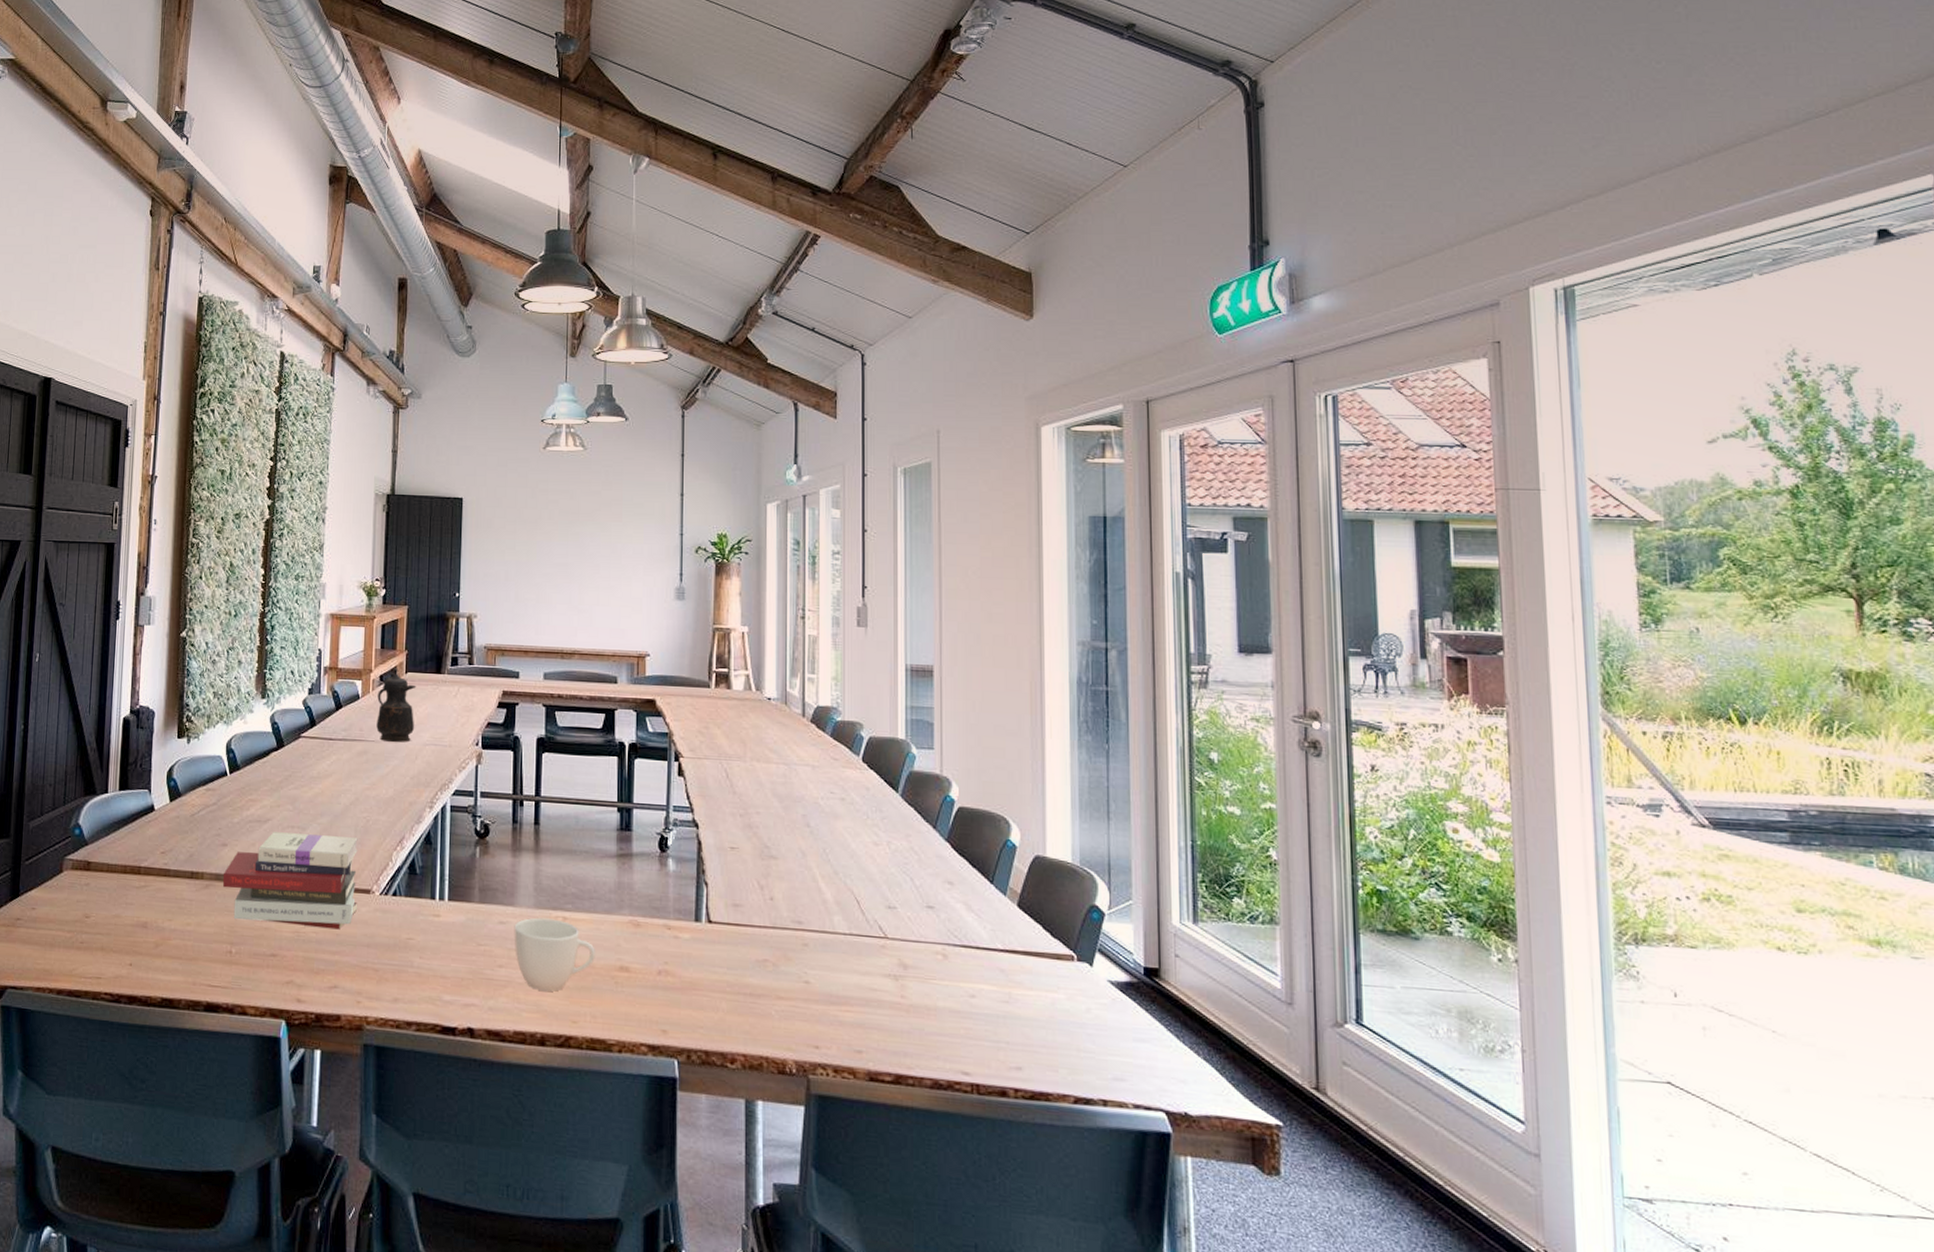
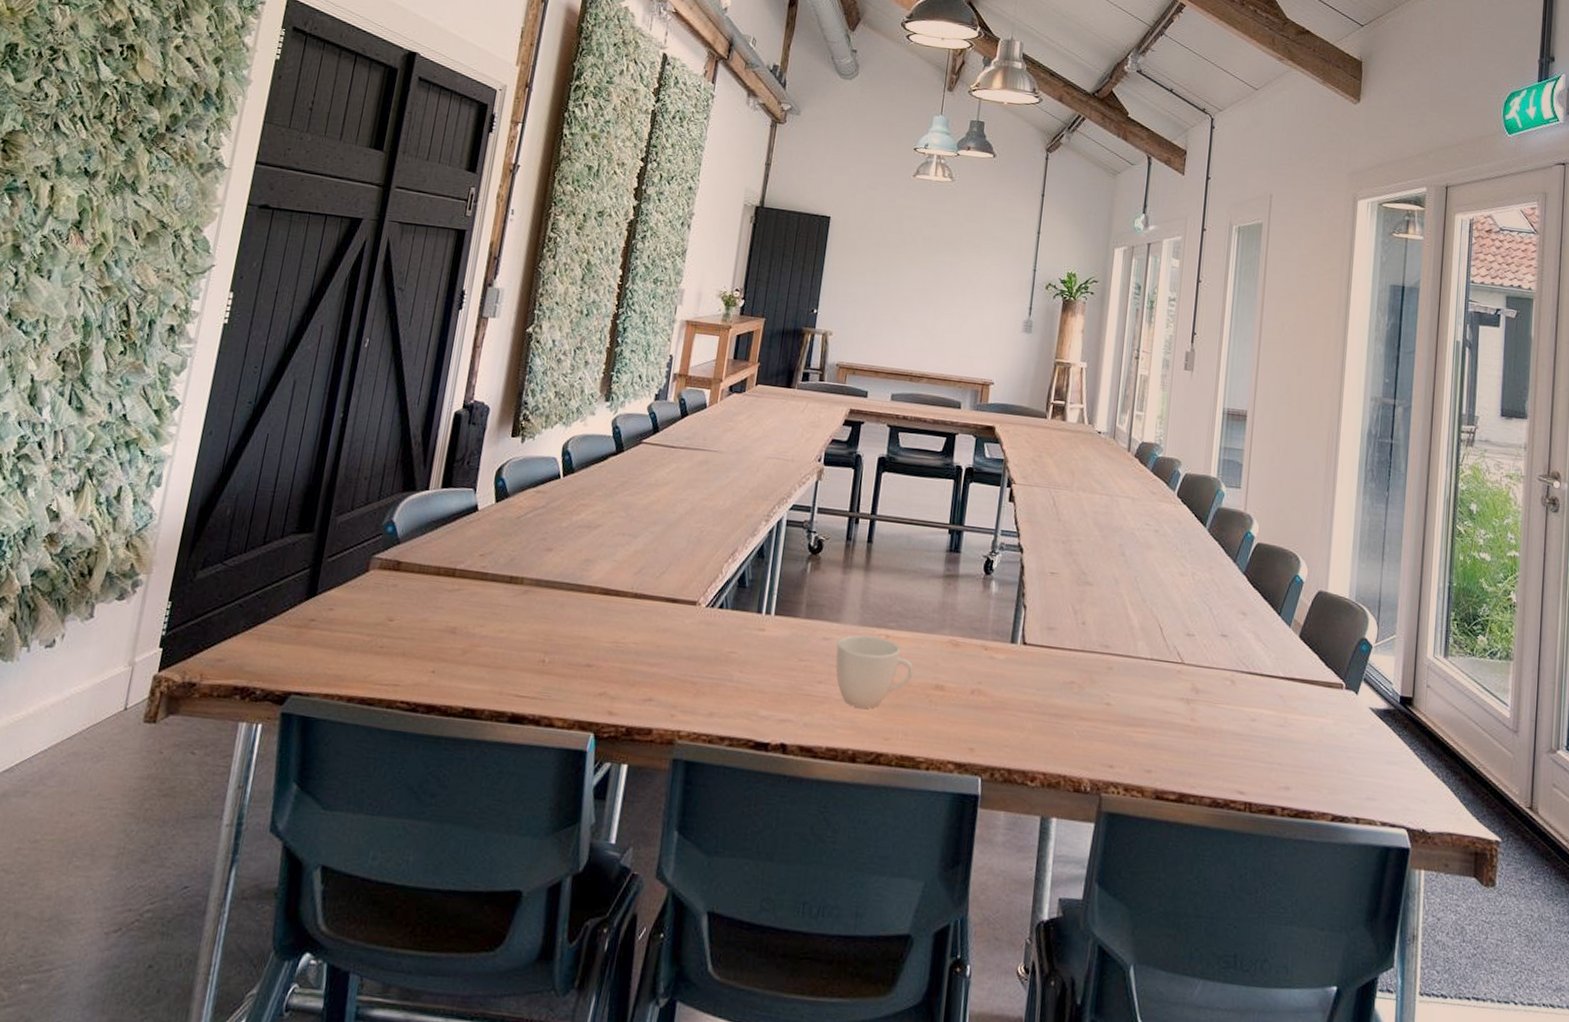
books: present [222,832,358,930] -> none [542,538,690,641]
coffeepot: present [376,666,417,743] -> none [720,378,765,455]

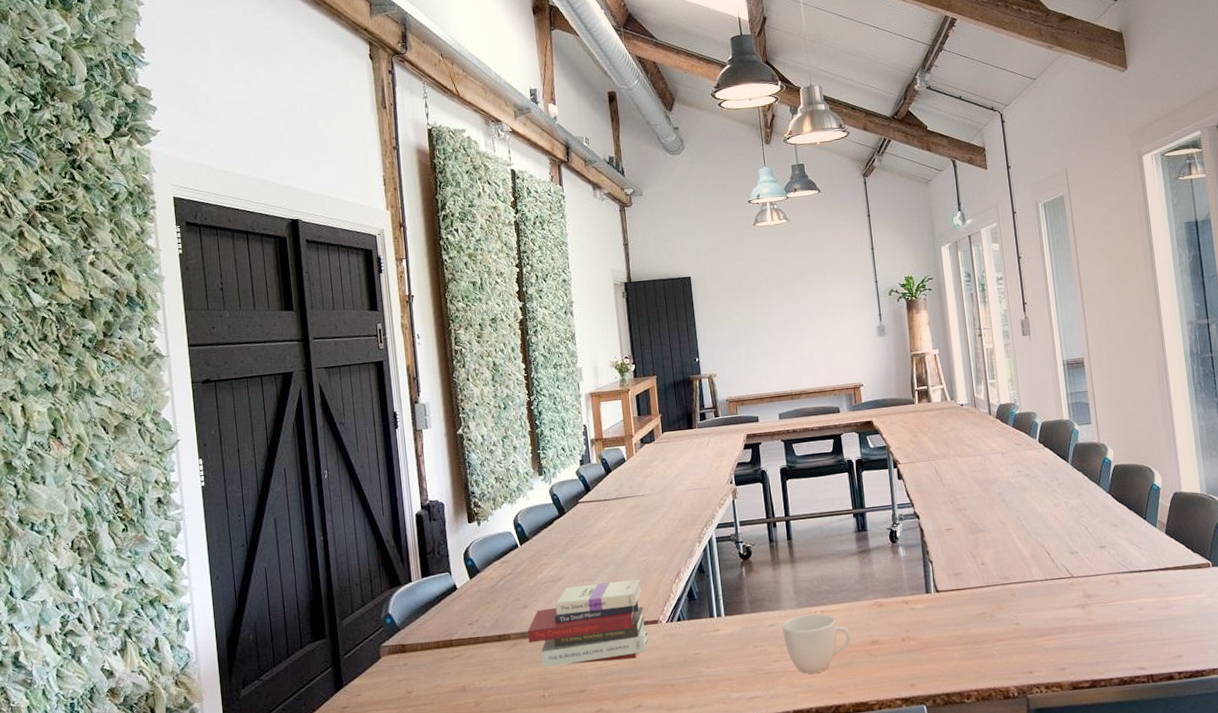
books: none [542,538,690,641] -> present [527,579,649,668]

